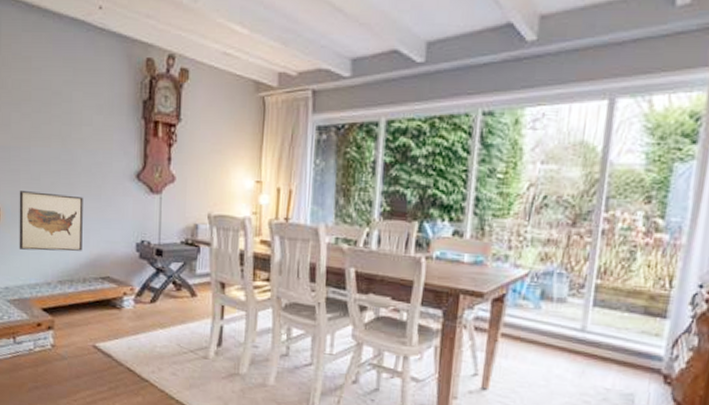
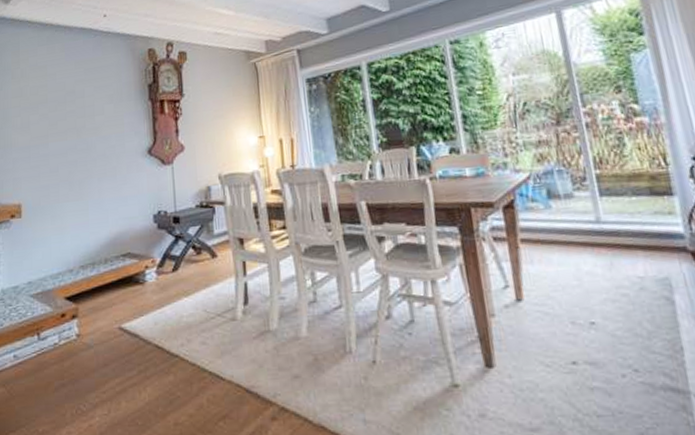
wall art: present [19,191,83,251] -> none [39,180,102,241]

